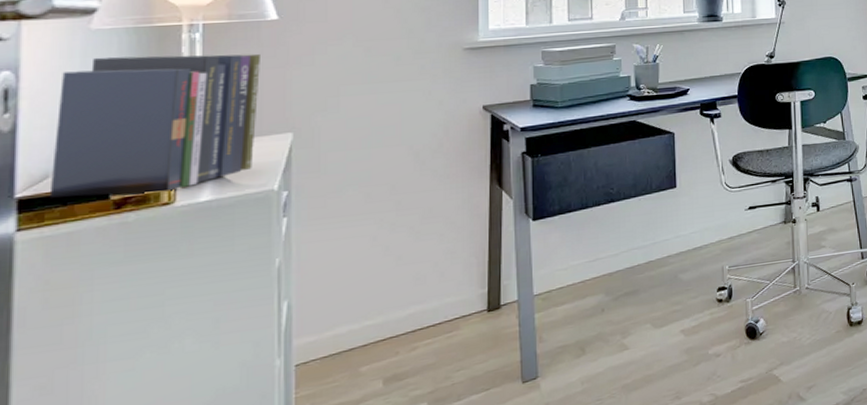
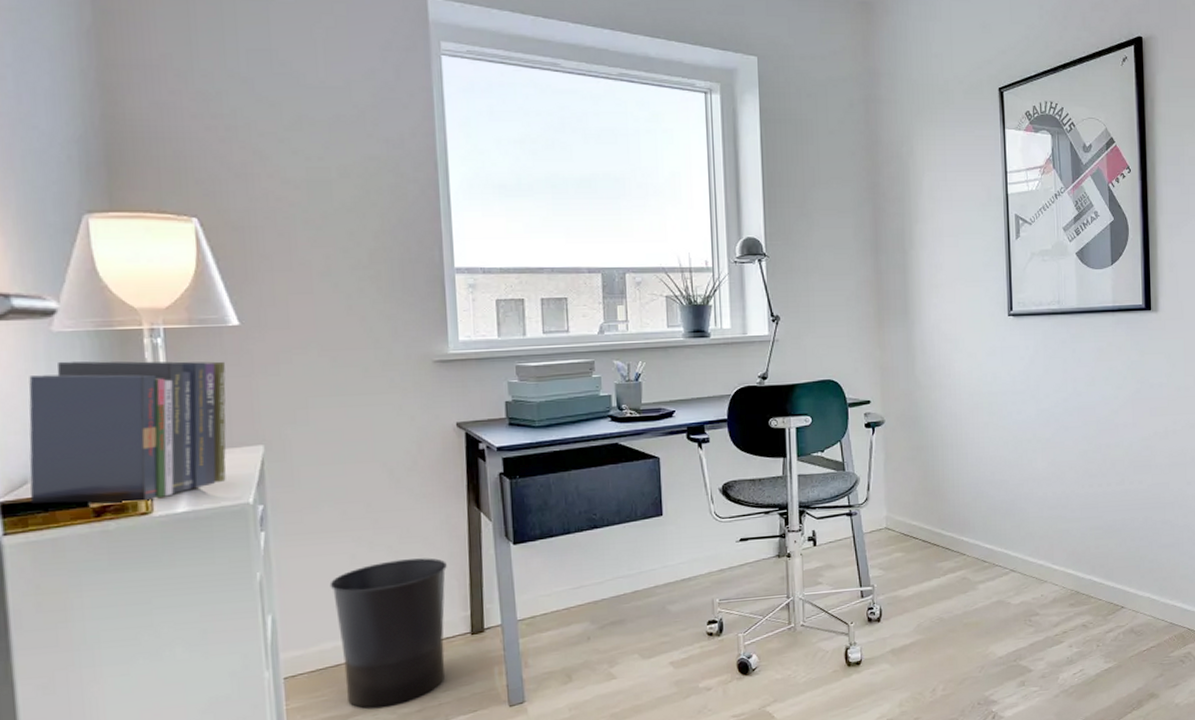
waste bin: none [349,237,467,392] -> present [329,558,447,708]

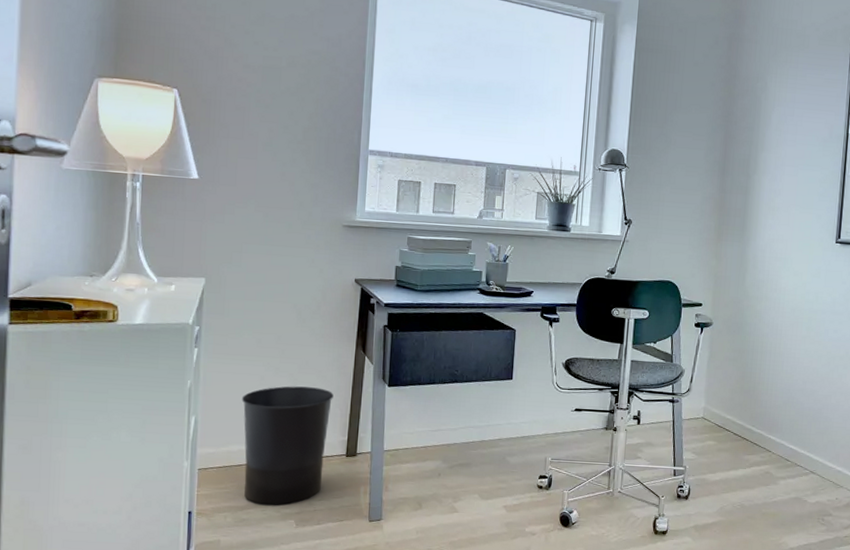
books: present [29,361,226,504] -> none [31,192,184,311]

